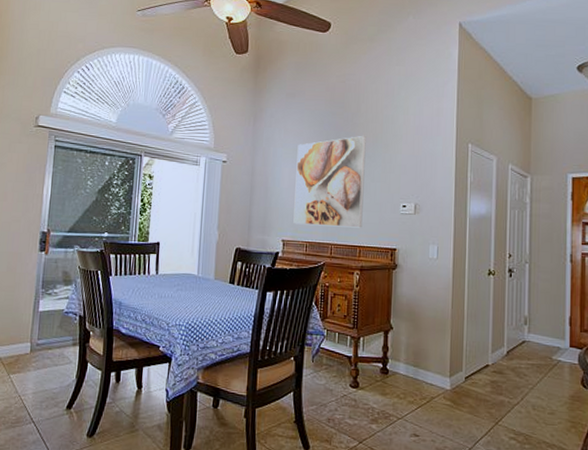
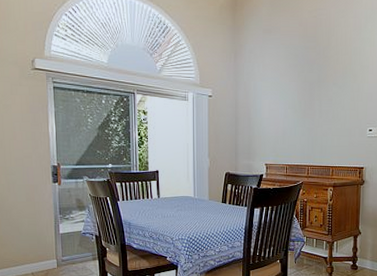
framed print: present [293,135,366,228] -> none [274,67,337,151]

